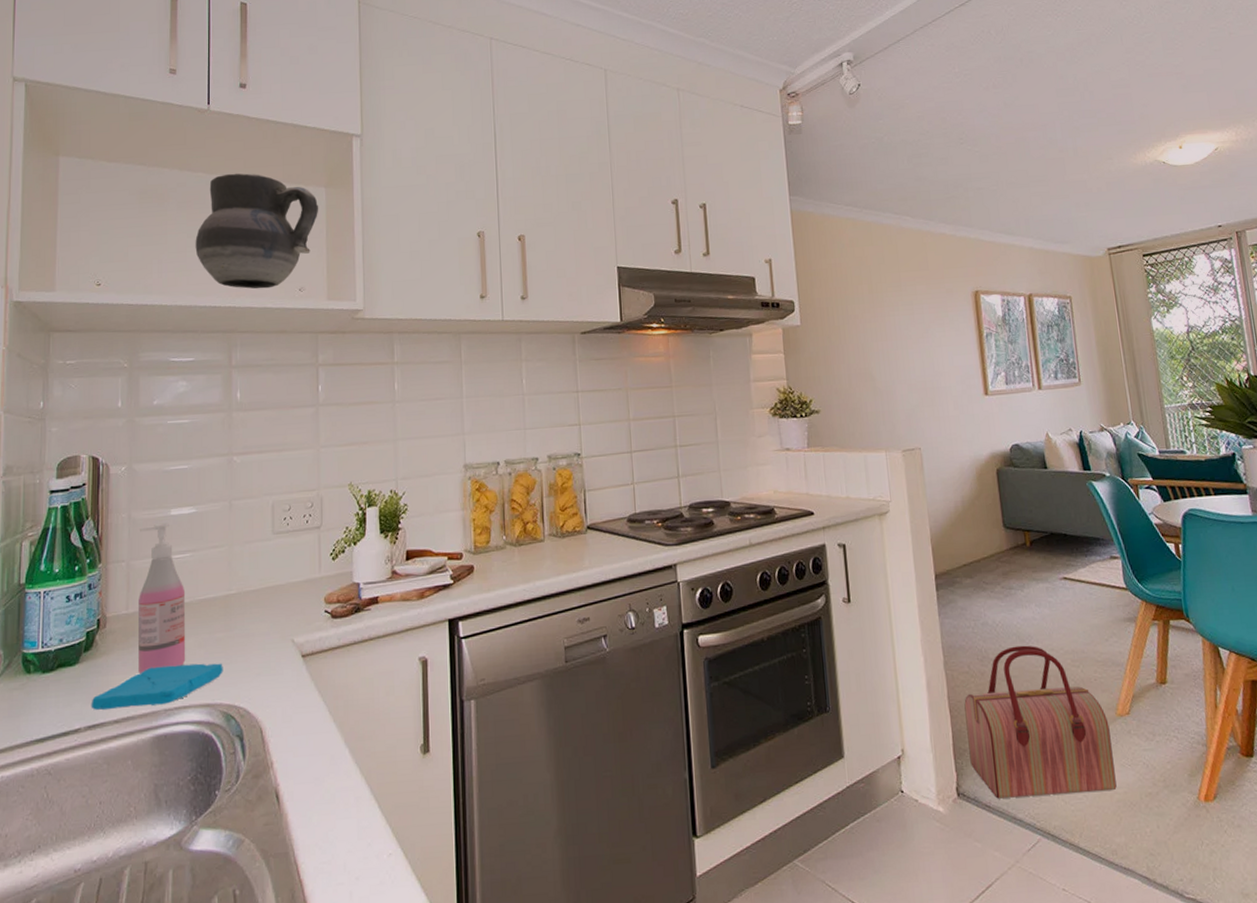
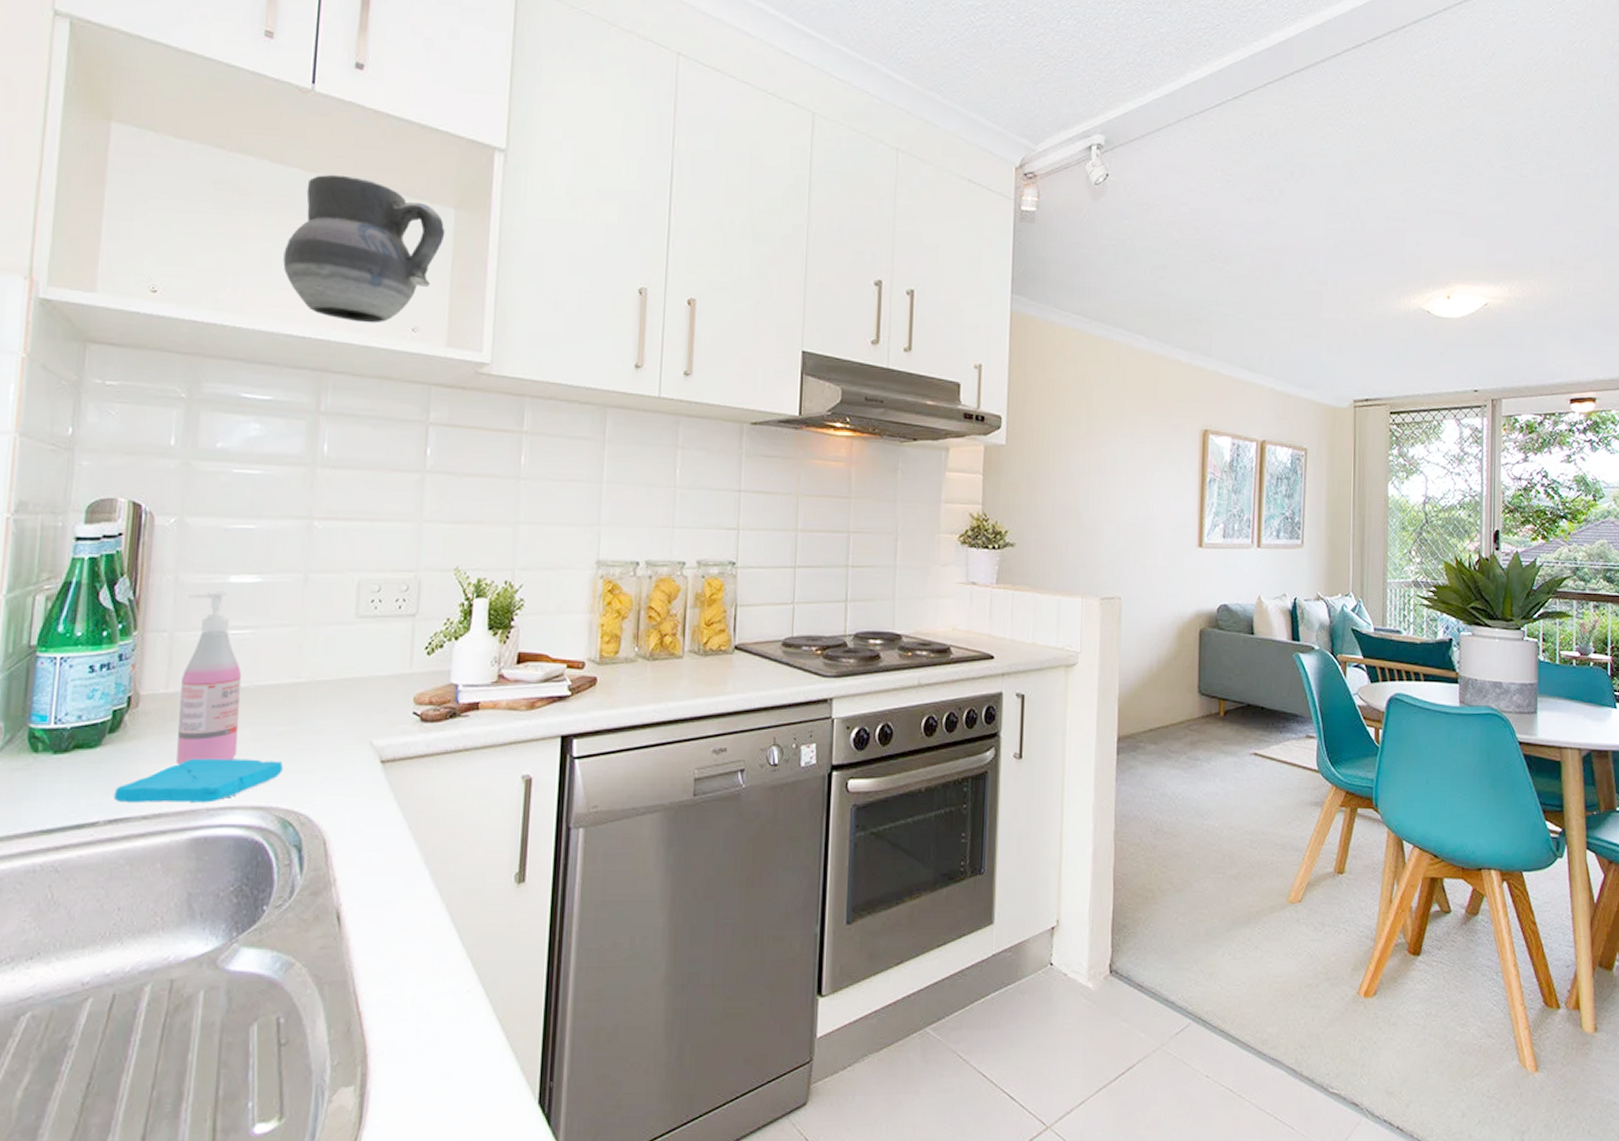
handbag: present [964,645,1117,799] -> none [1128,821,1279,979]

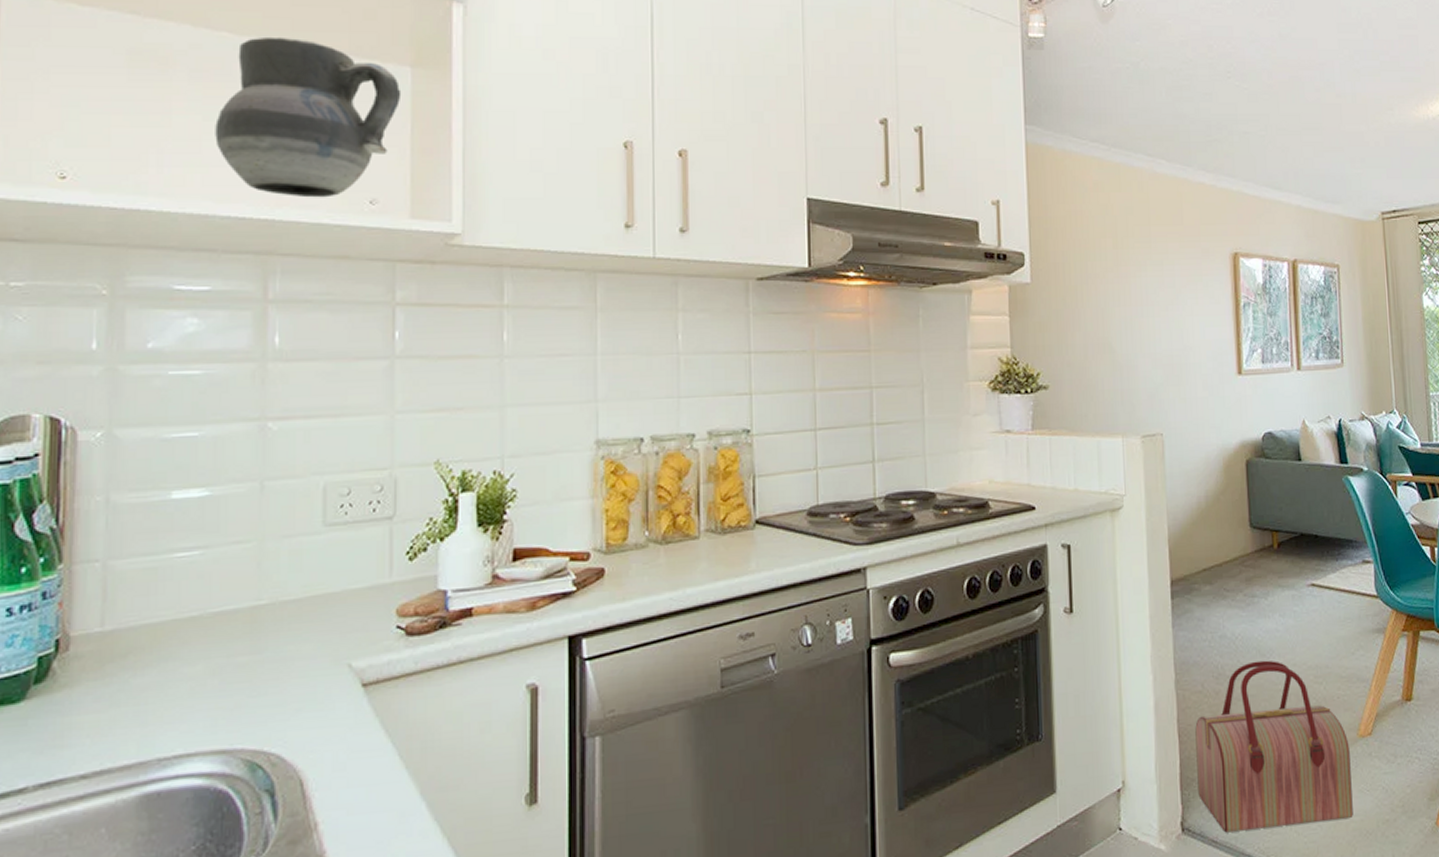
sponge: present [113,758,283,804] -> none [43,695,247,763]
soap dispenser: present [176,590,242,765] -> none [119,509,192,713]
handbag: none [1128,821,1279,979] -> present [1195,660,1353,833]

